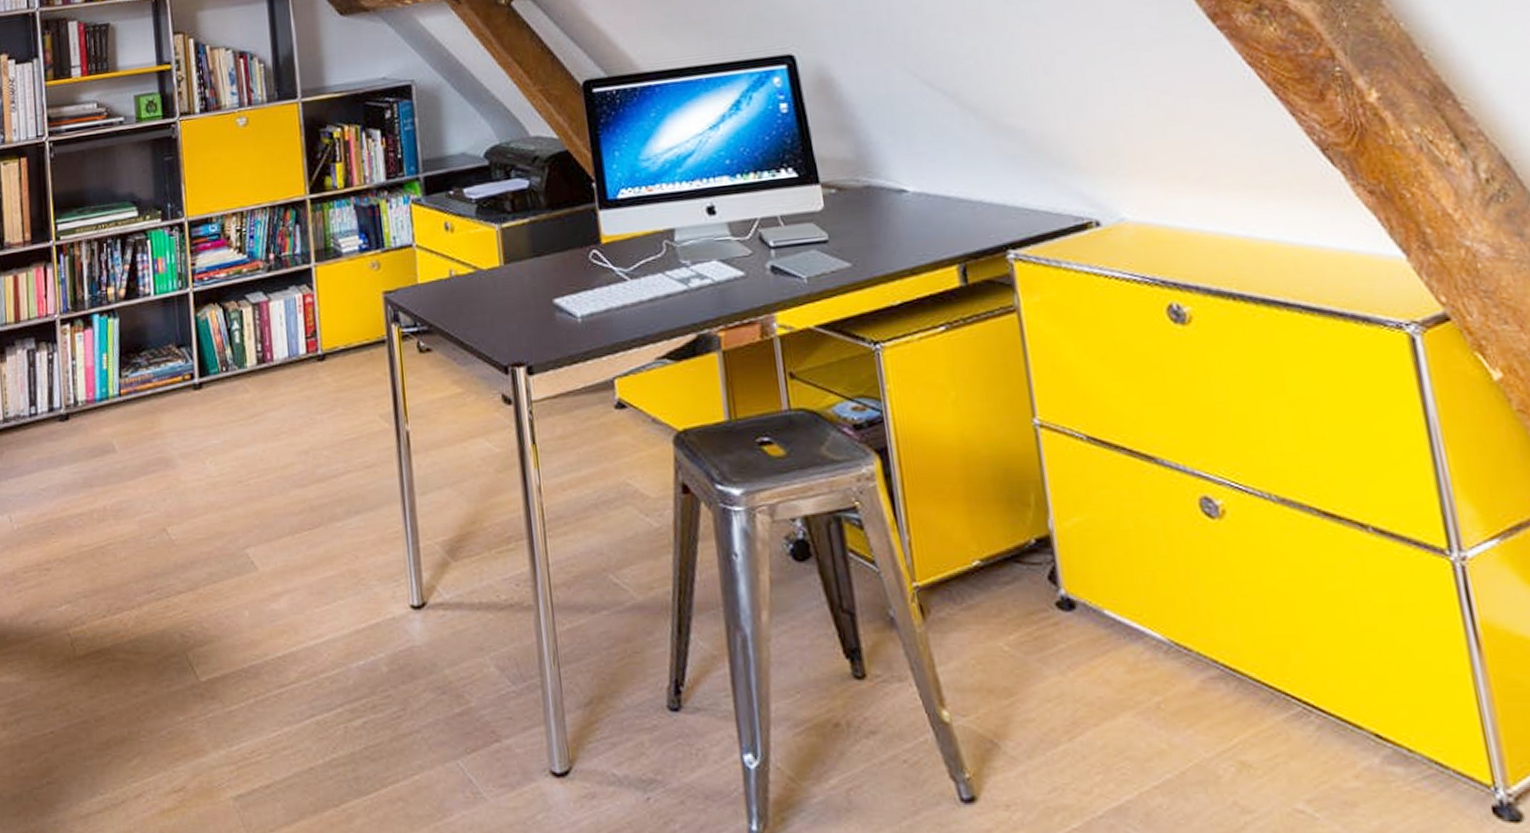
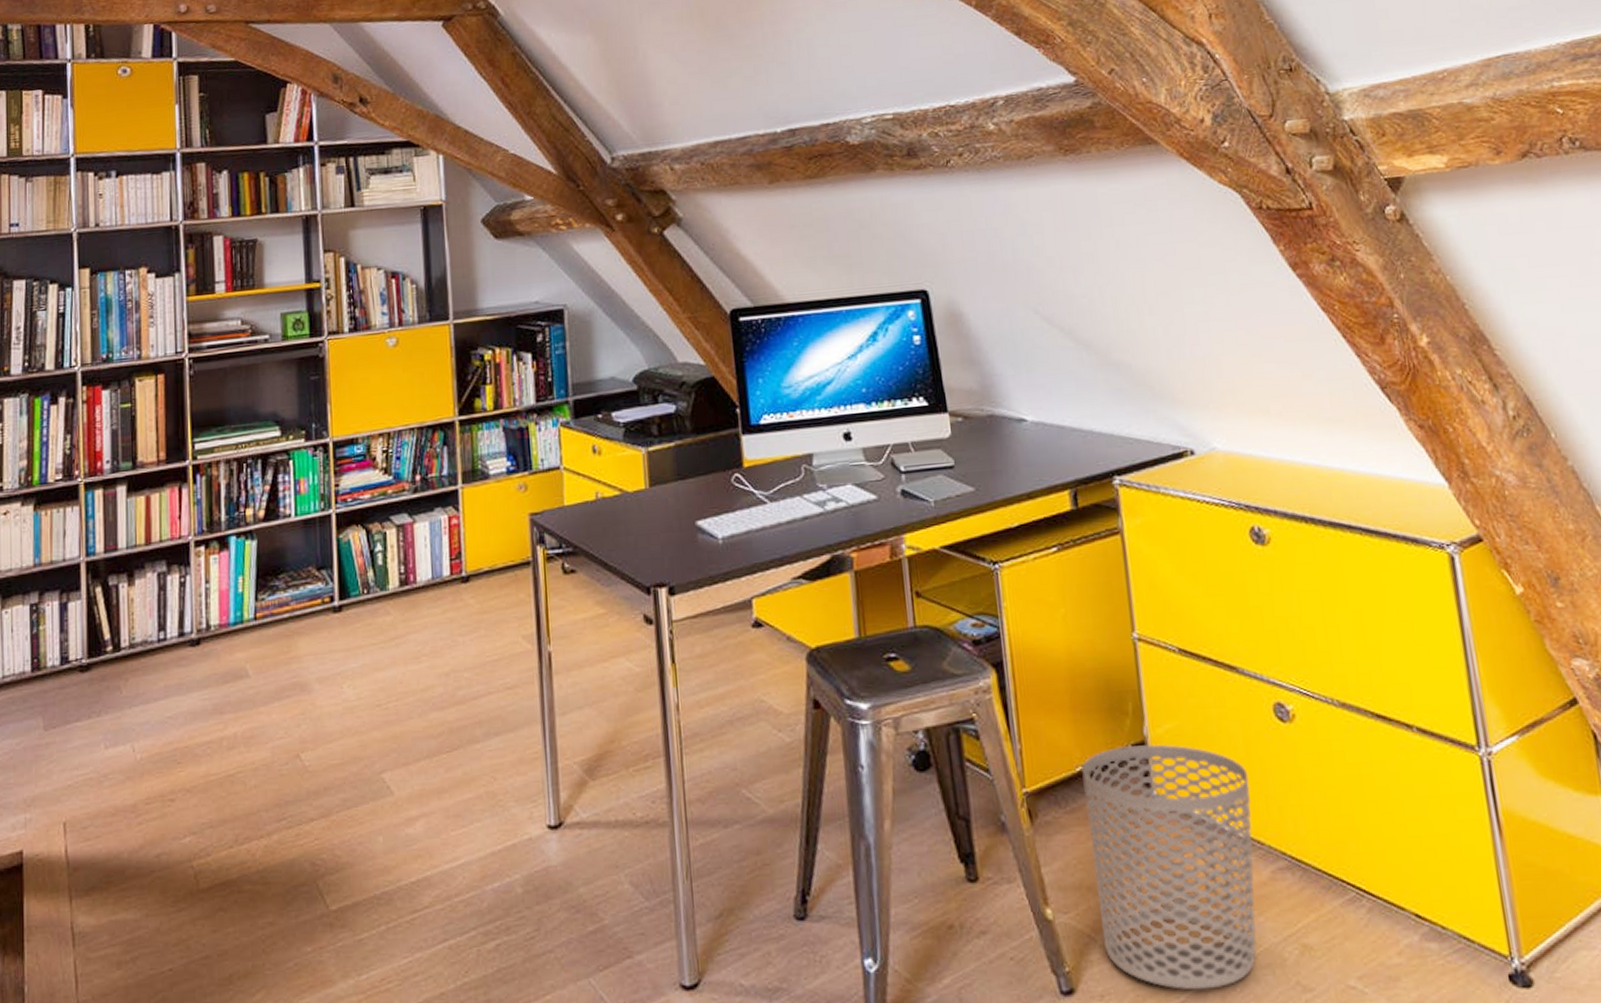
waste bin: none [978,539,1186,805] -> present [1082,744,1257,990]

